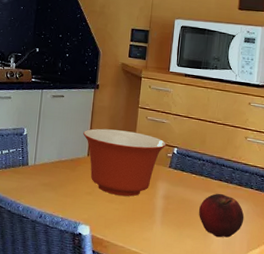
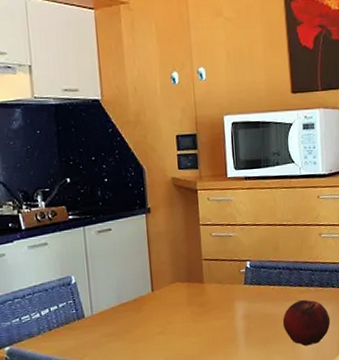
mixing bowl: present [83,128,166,197] -> none [142,253,237,328]

